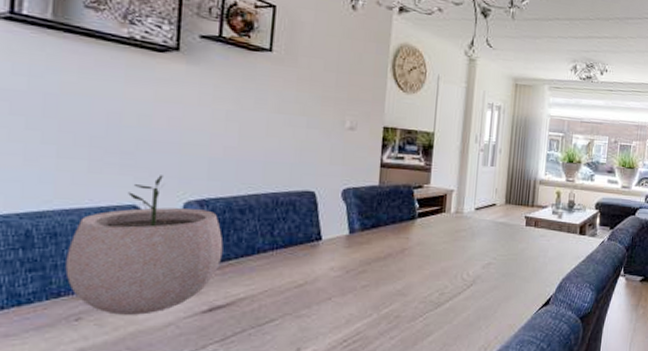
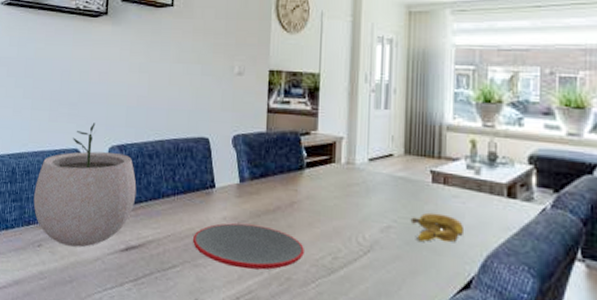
plate: none [294,272,414,313] -> present [192,223,304,270]
banana: none [507,250,548,273] -> present [410,212,465,243]

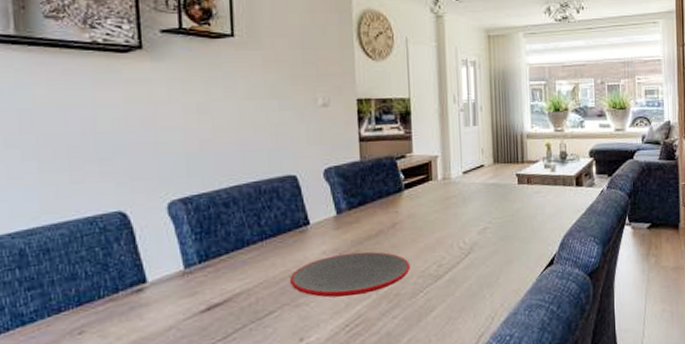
plant pot: present [33,123,137,248] -> none [61,177,213,325]
banana: present [410,212,465,243] -> none [503,208,546,235]

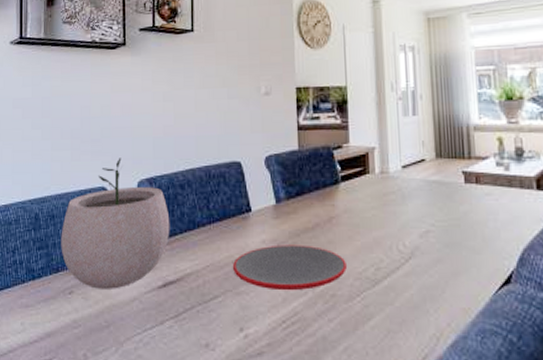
plant pot: none [61,177,213,325] -> present [61,158,170,289]

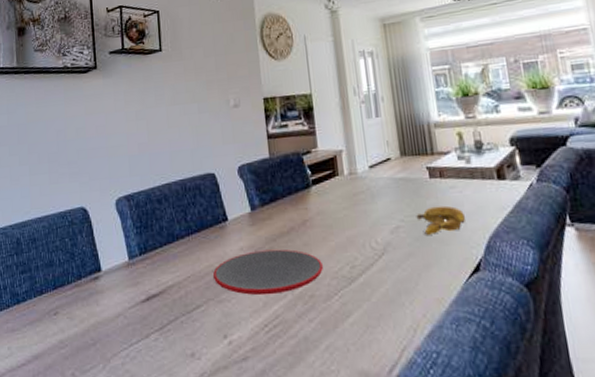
plant pot: present [61,158,170,289] -> none [43,177,150,308]
banana: none [447,213,500,242] -> present [416,205,466,235]

